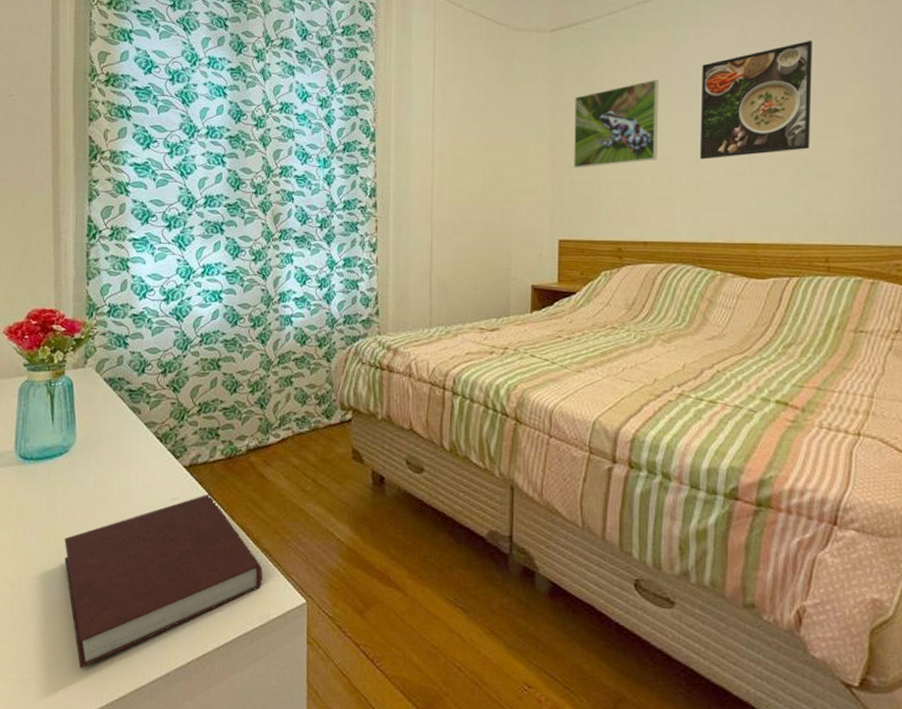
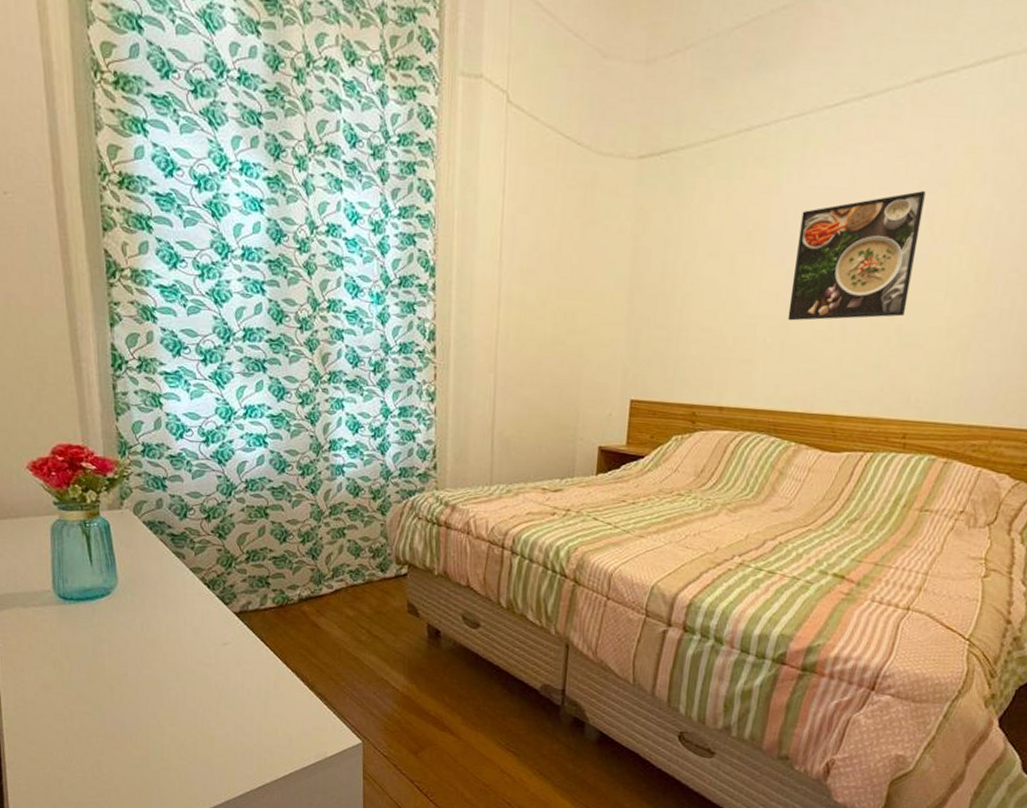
notebook: present [64,494,262,669] -> none [114,640,318,795]
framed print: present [574,79,660,169] -> none [652,224,754,323]

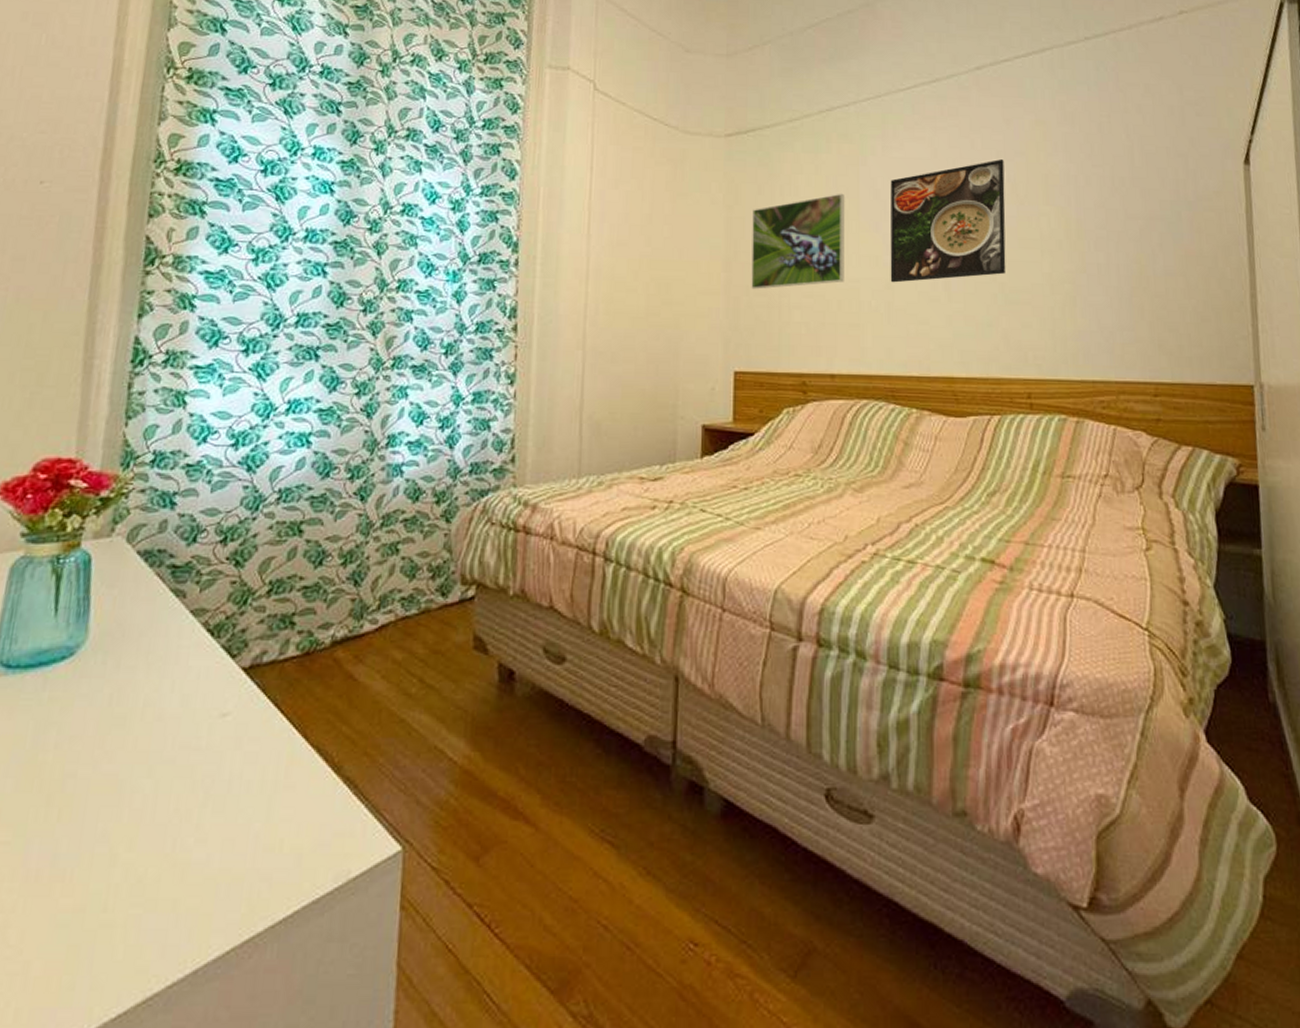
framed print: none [652,224,754,323] -> present [751,193,845,290]

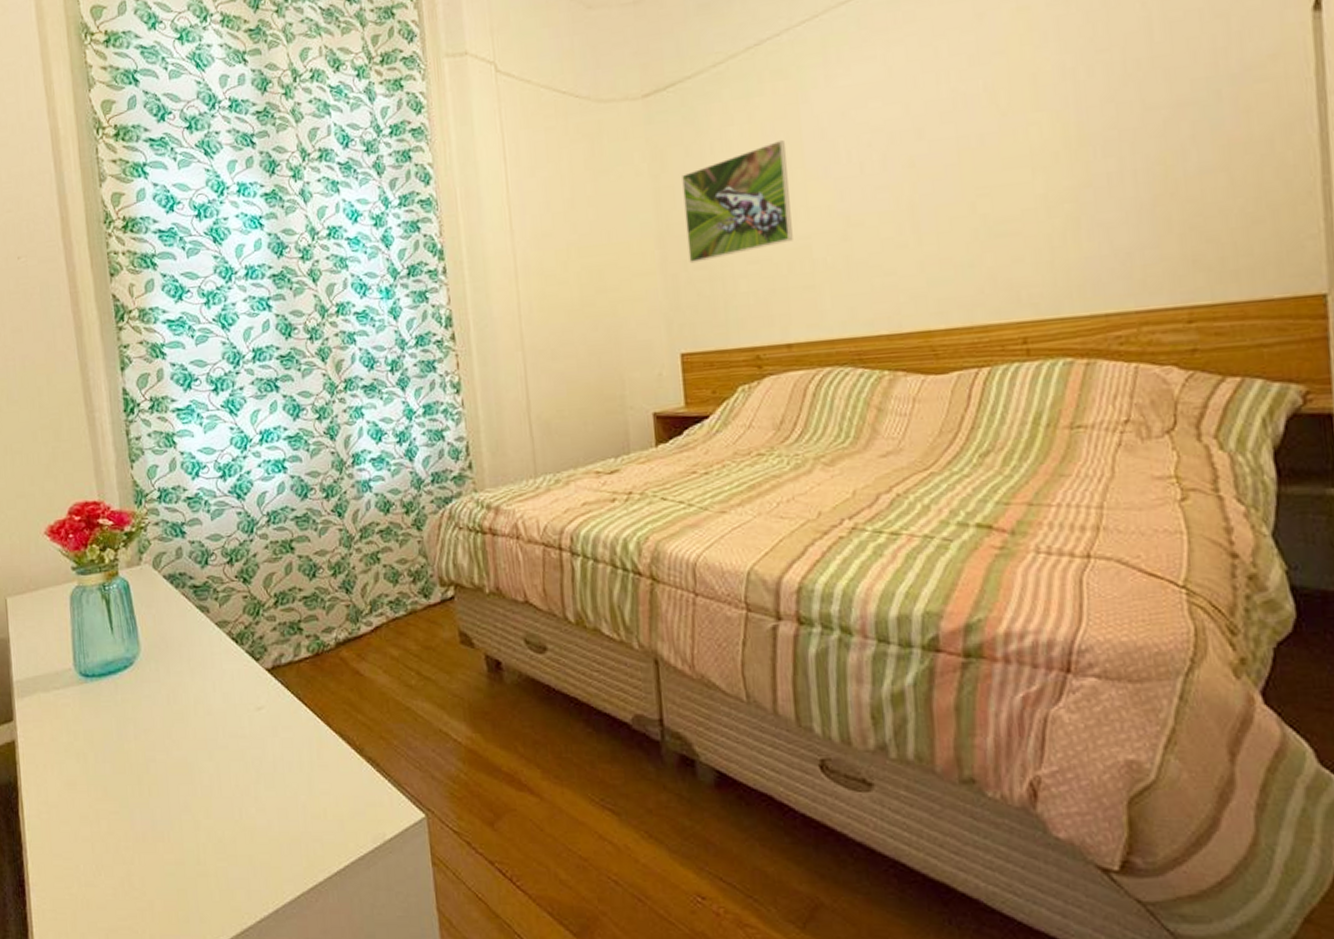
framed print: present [890,159,1006,283] -> none [838,65,989,233]

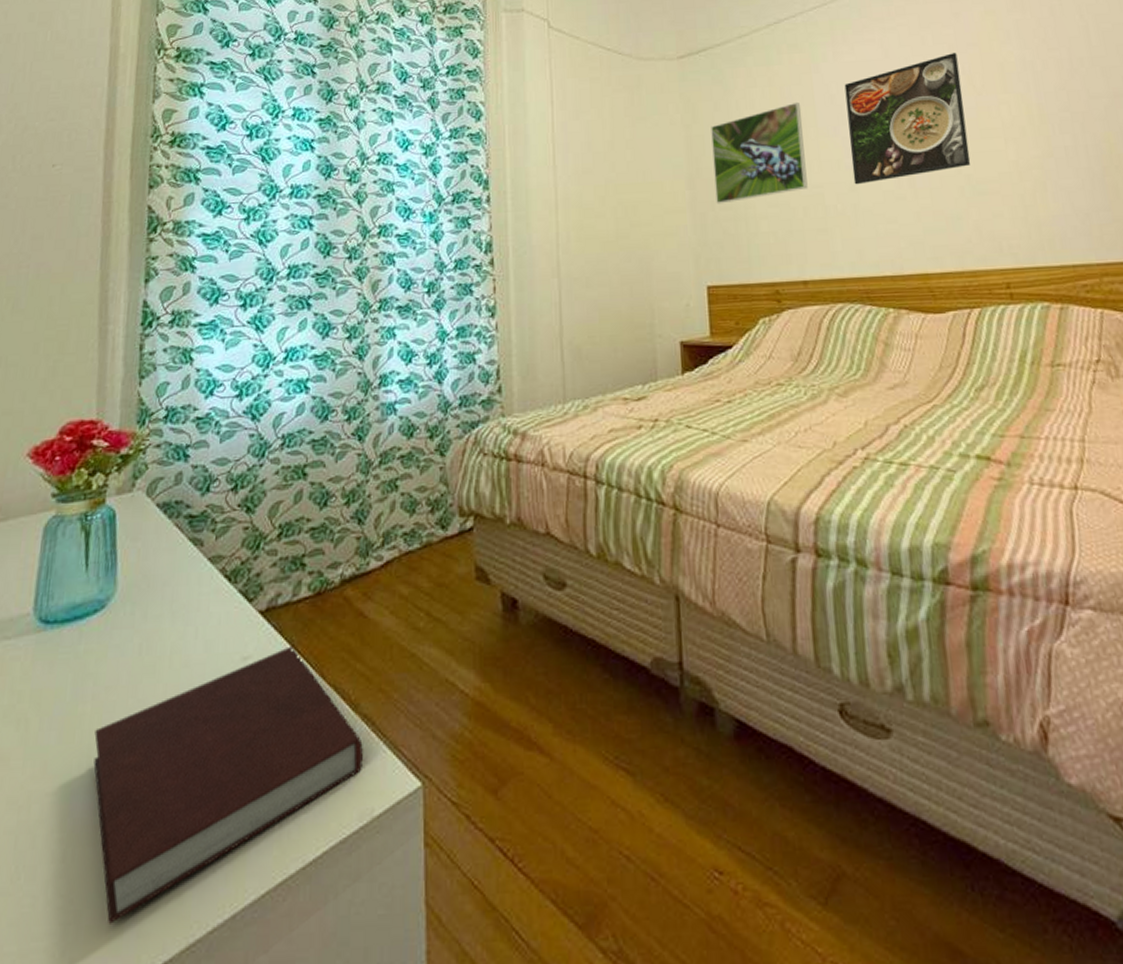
notebook: none [141,699,372,912] -> present [93,646,363,924]
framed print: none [838,65,989,233] -> present [844,53,971,185]

